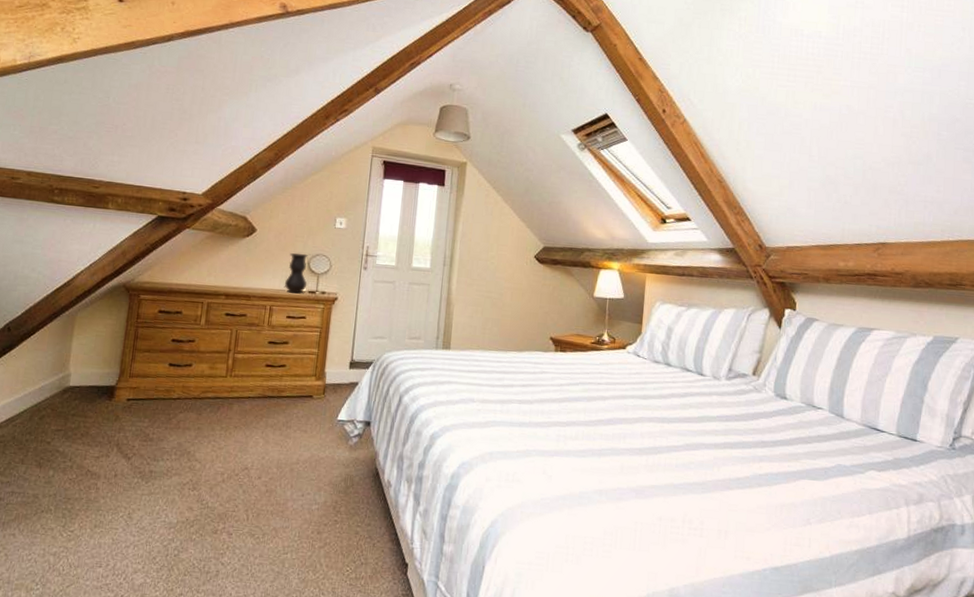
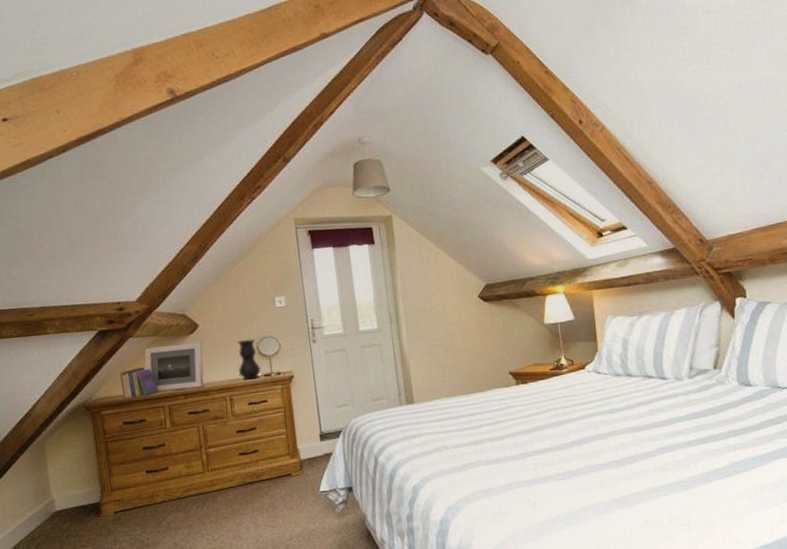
books: none [165,259,202,290] -> present [119,367,159,399]
picture frame: none [194,241,256,291] -> present [144,342,204,392]

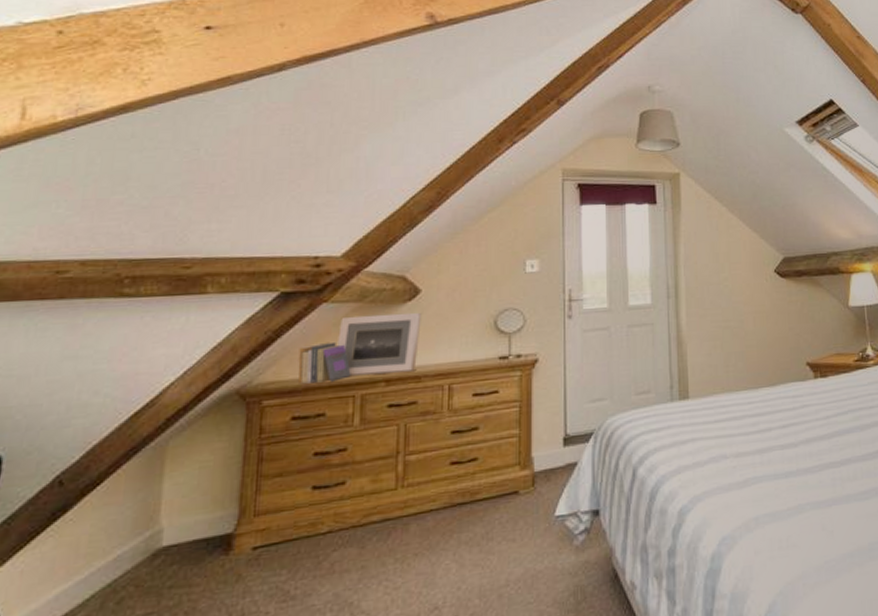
vase: present [237,339,260,380] -> none [465,310,495,364]

